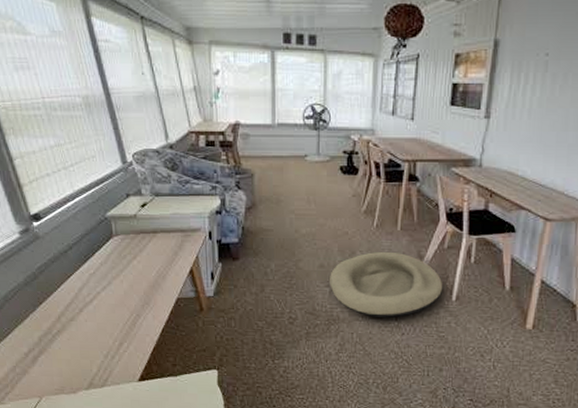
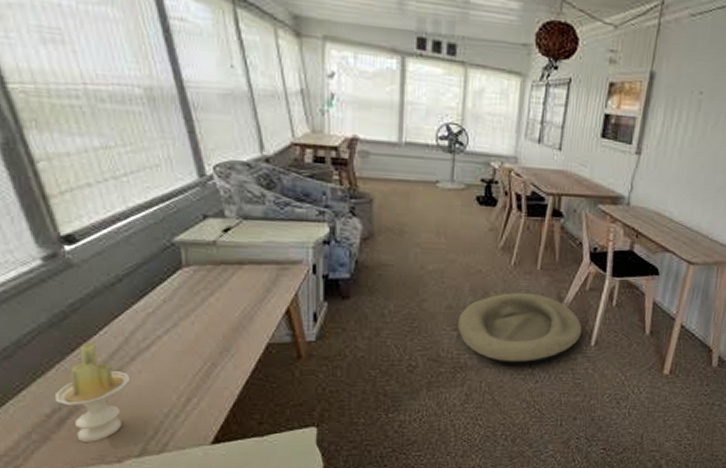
candle: none [29,297,80,377] -> present [54,342,131,443]

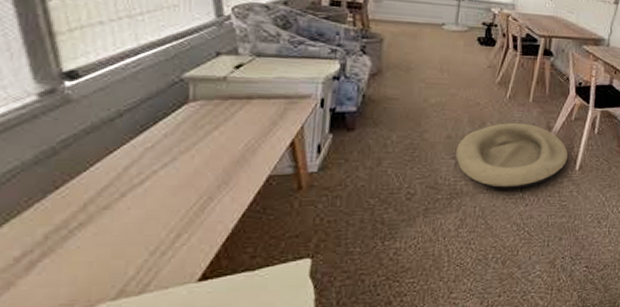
candle: present [54,342,131,443] -> none [27,178,118,288]

